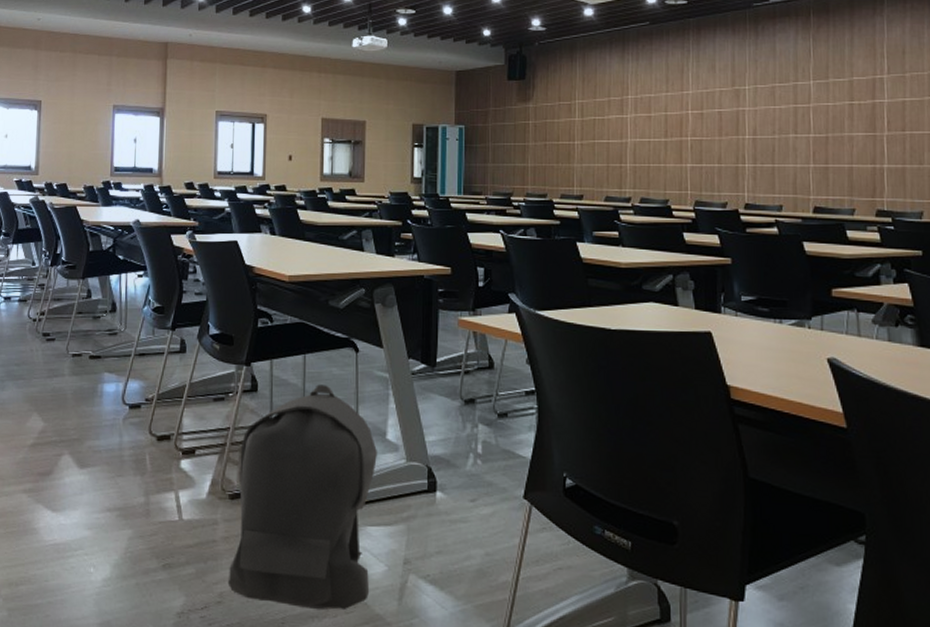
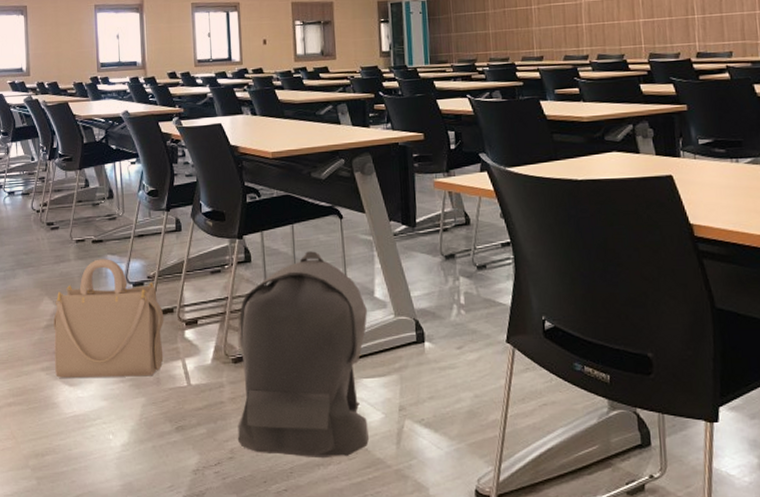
handbag: none [38,376,160,507] -> present [53,258,164,378]

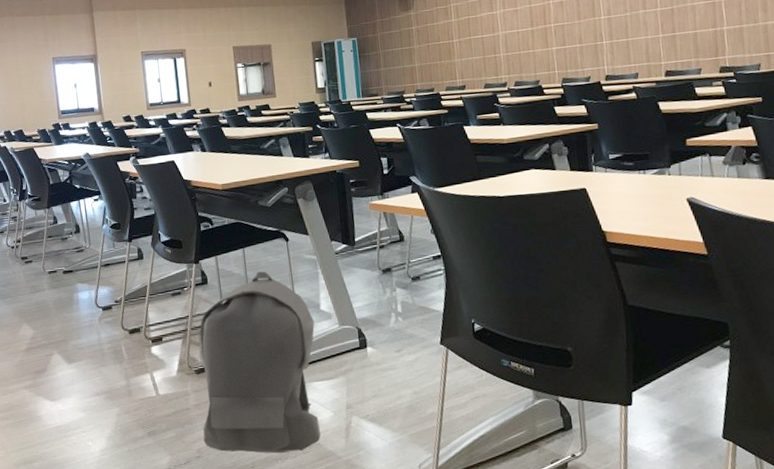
handbag: present [53,258,164,378] -> none [32,287,134,394]

